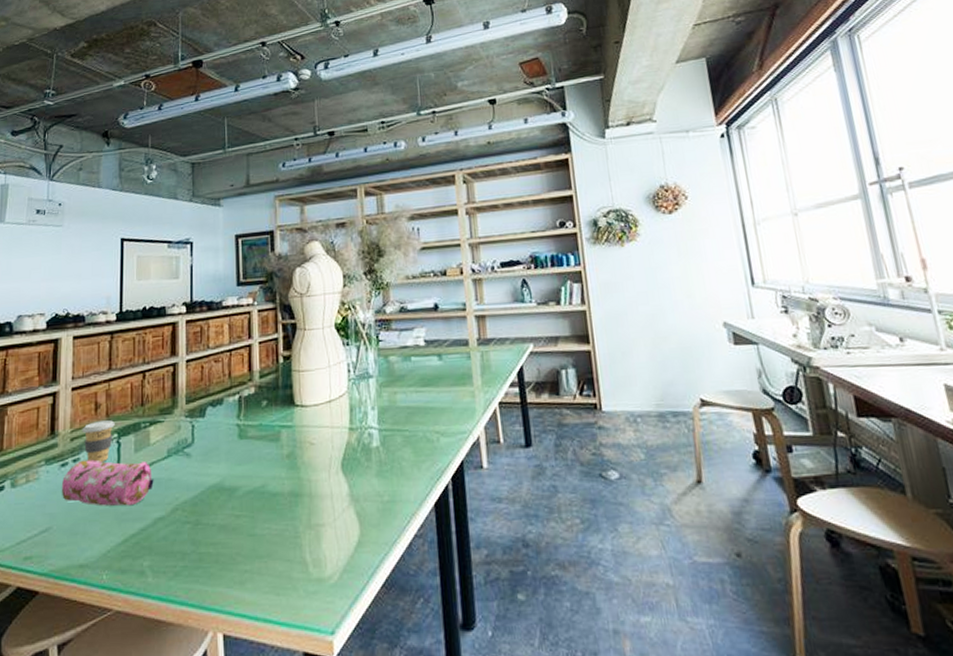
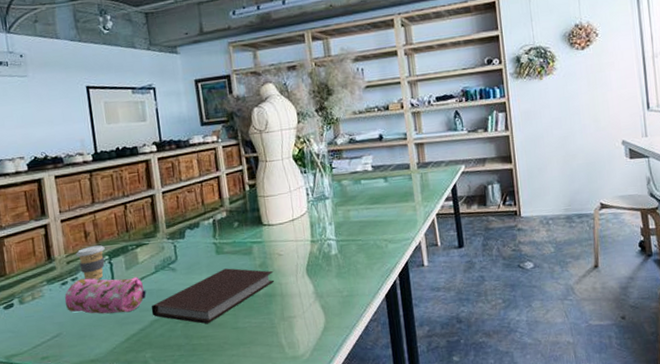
notebook: none [157,457,303,528] -> present [151,268,275,324]

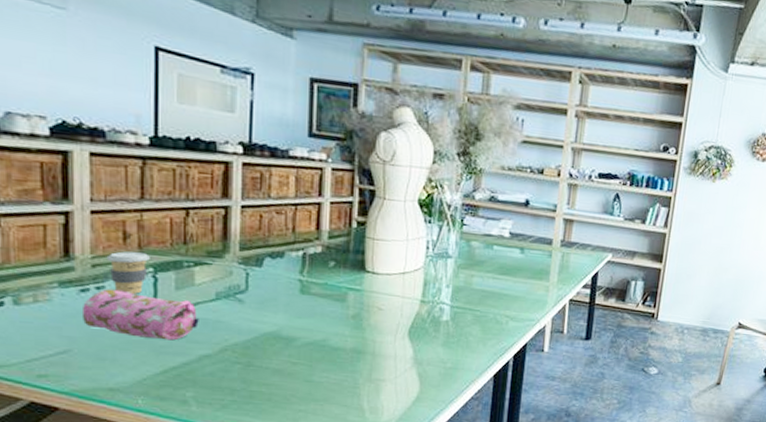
notebook: present [151,268,275,324] -> none [202,312,369,371]

